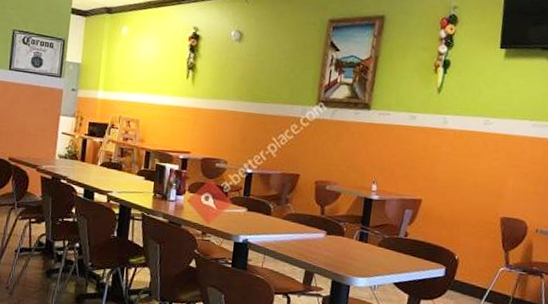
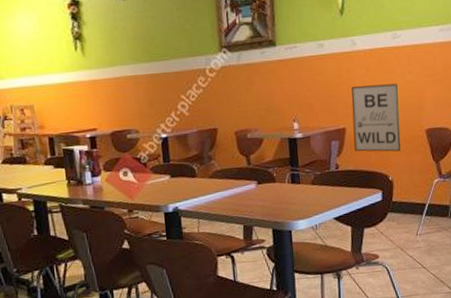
wall art: none [427,162,482,233] -> present [351,83,402,152]

